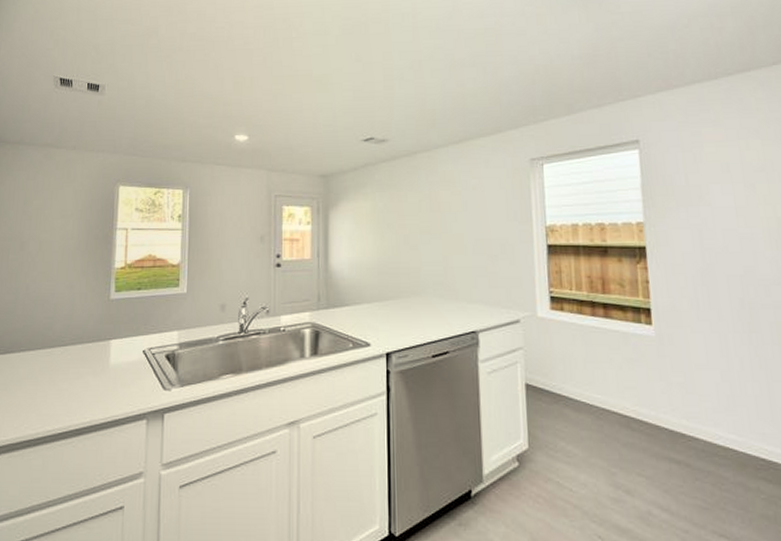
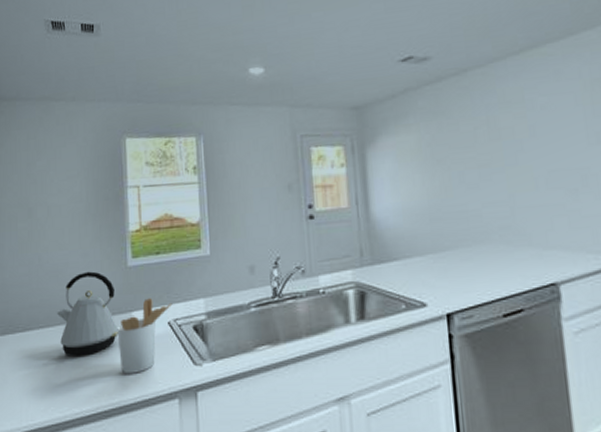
kettle: none [39,302,96,378] -> present [57,271,119,357]
utensil holder: none [94,329,149,396] -> present [117,298,173,374]

